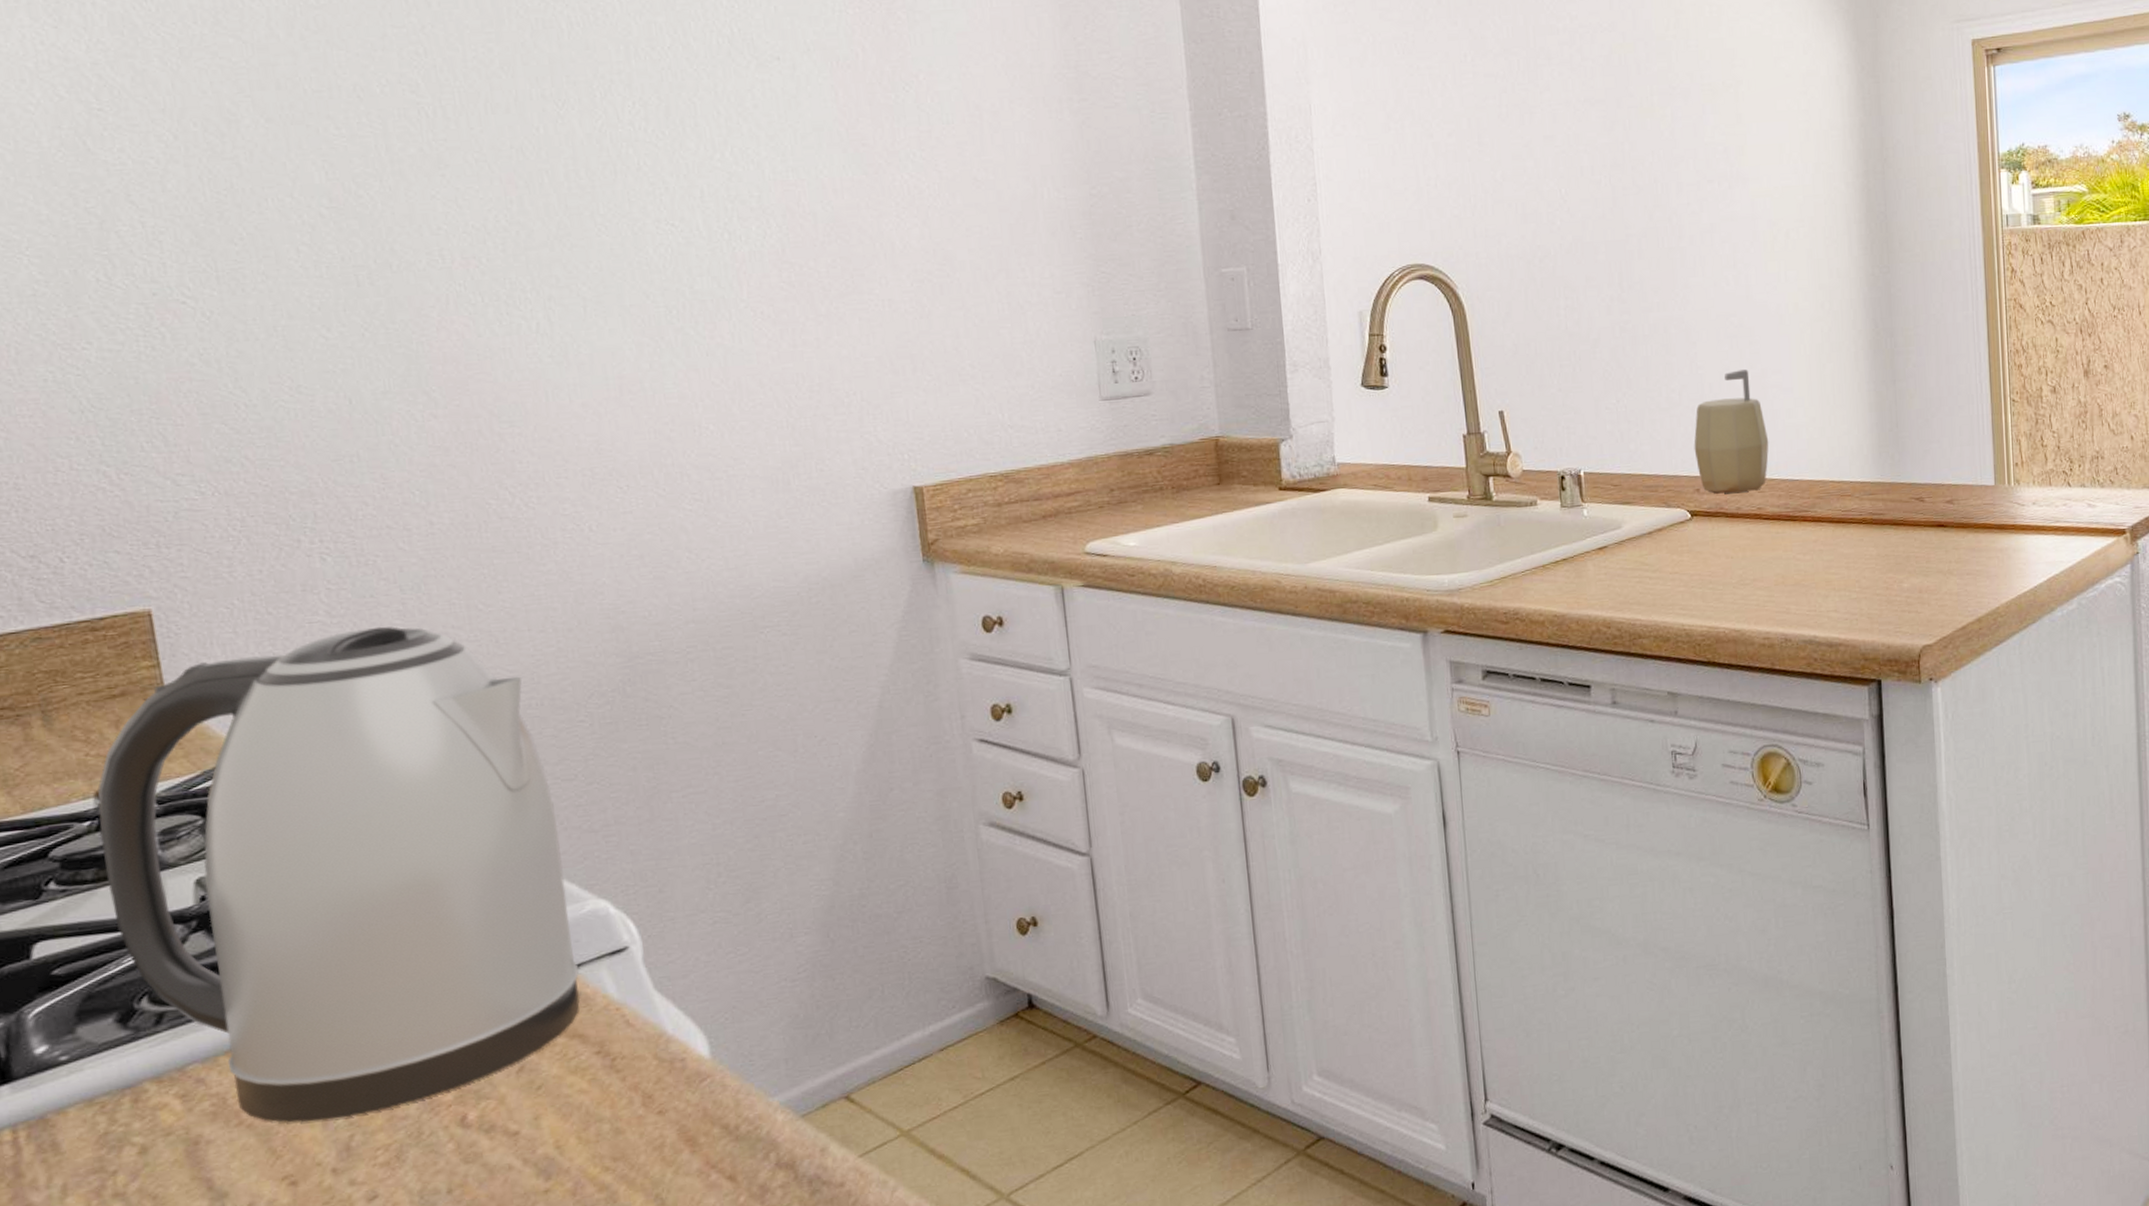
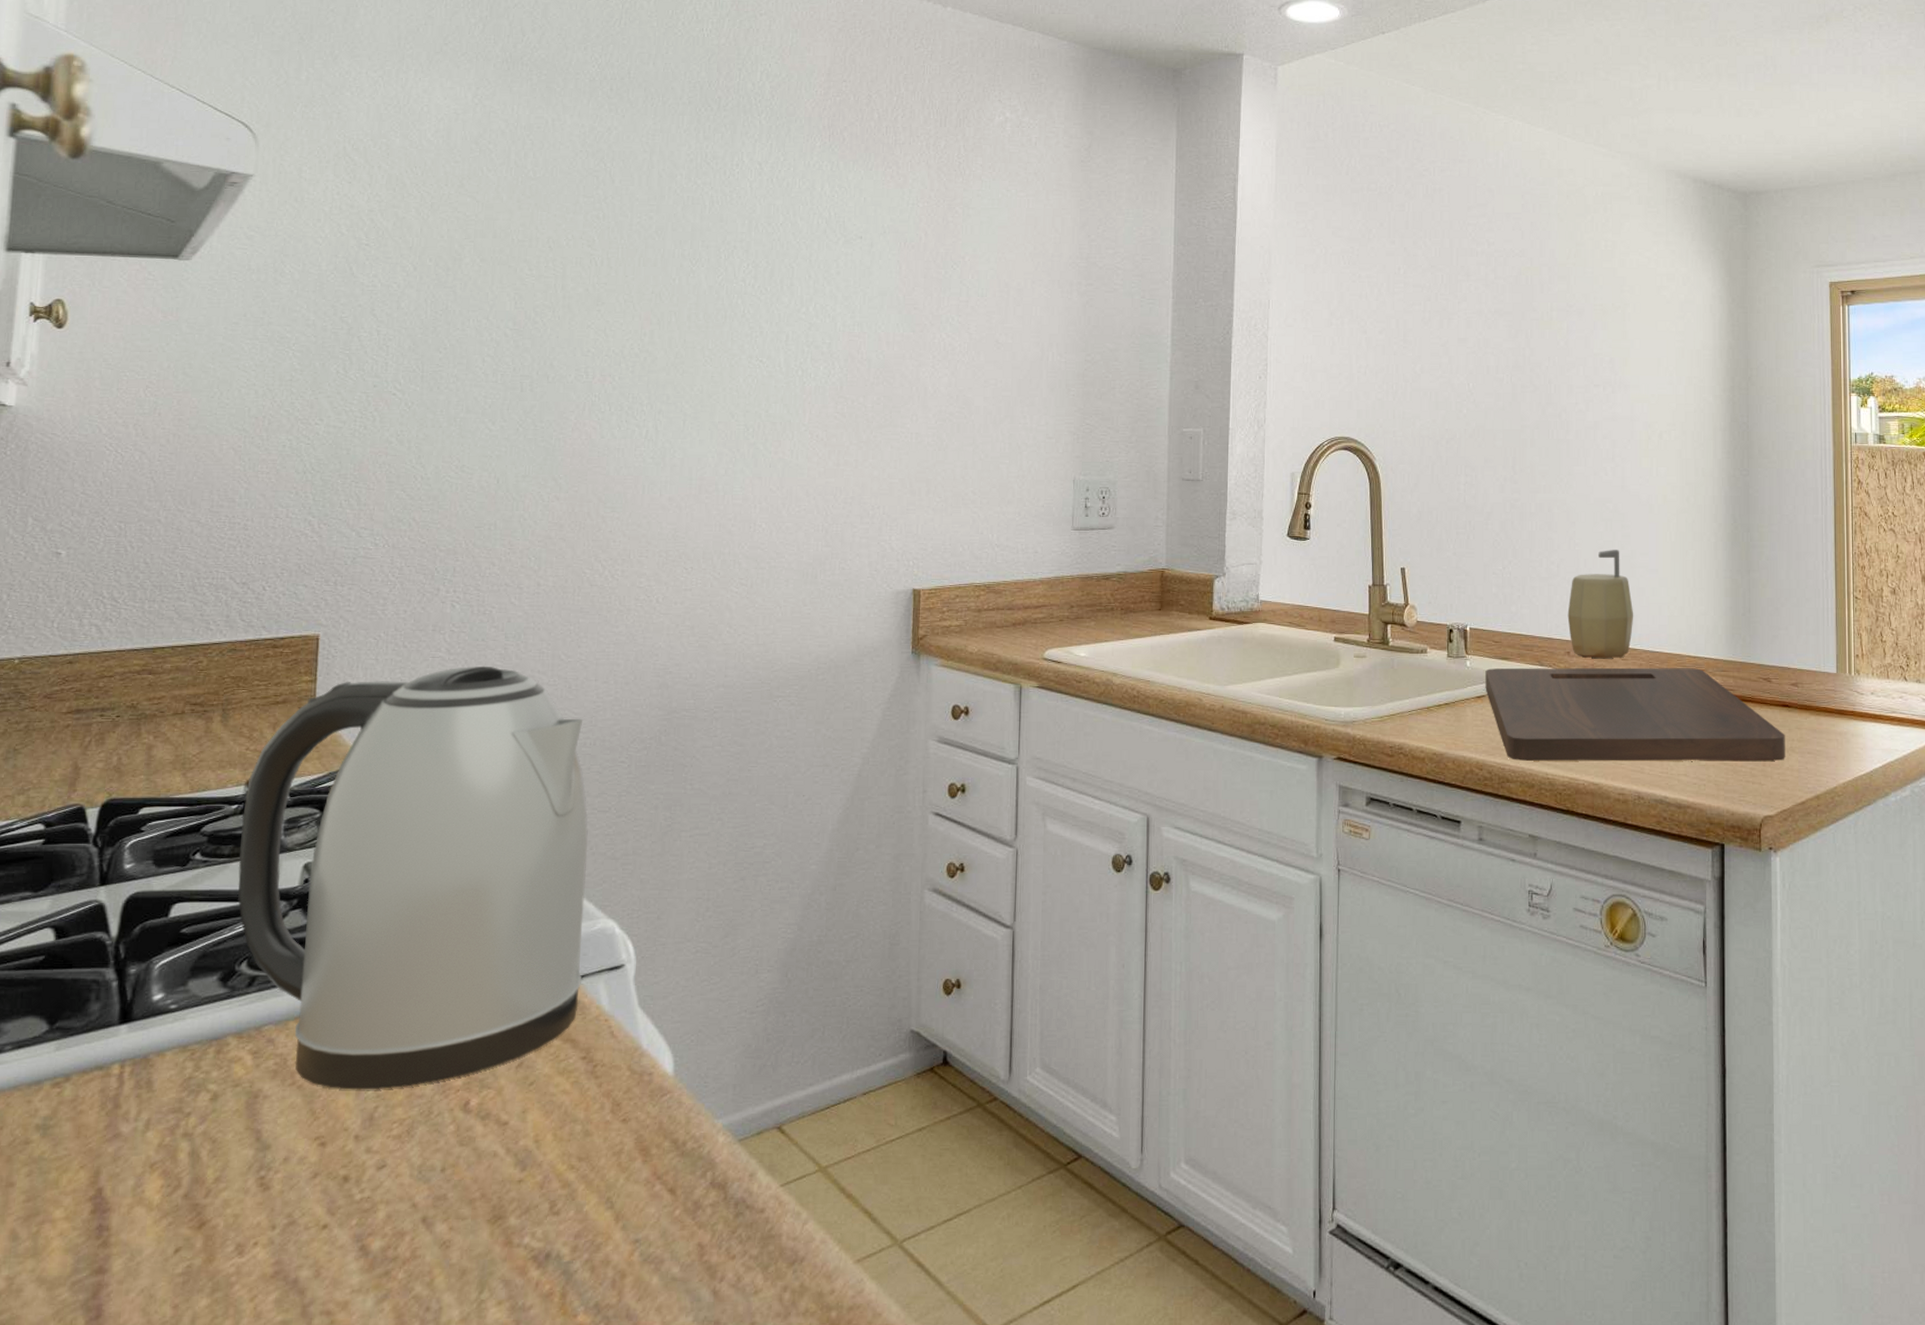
cutting board: none [1605,494,1943,614] -> present [1485,667,1785,762]

